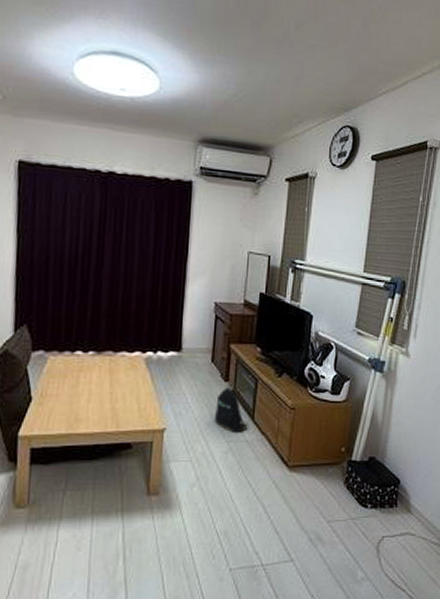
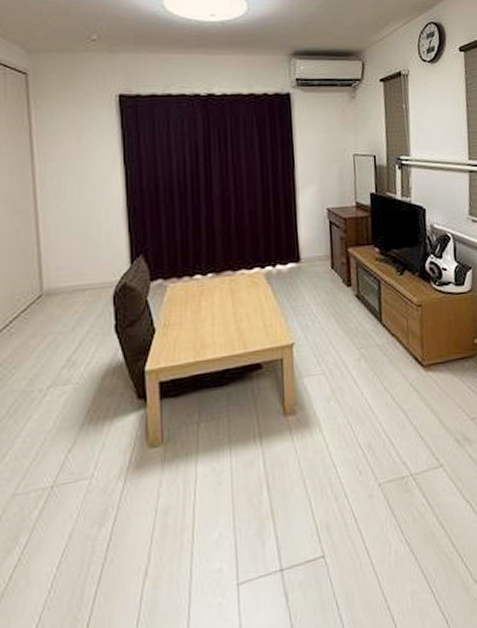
backpack: present [215,386,247,434] -> none [341,290,376,339]

